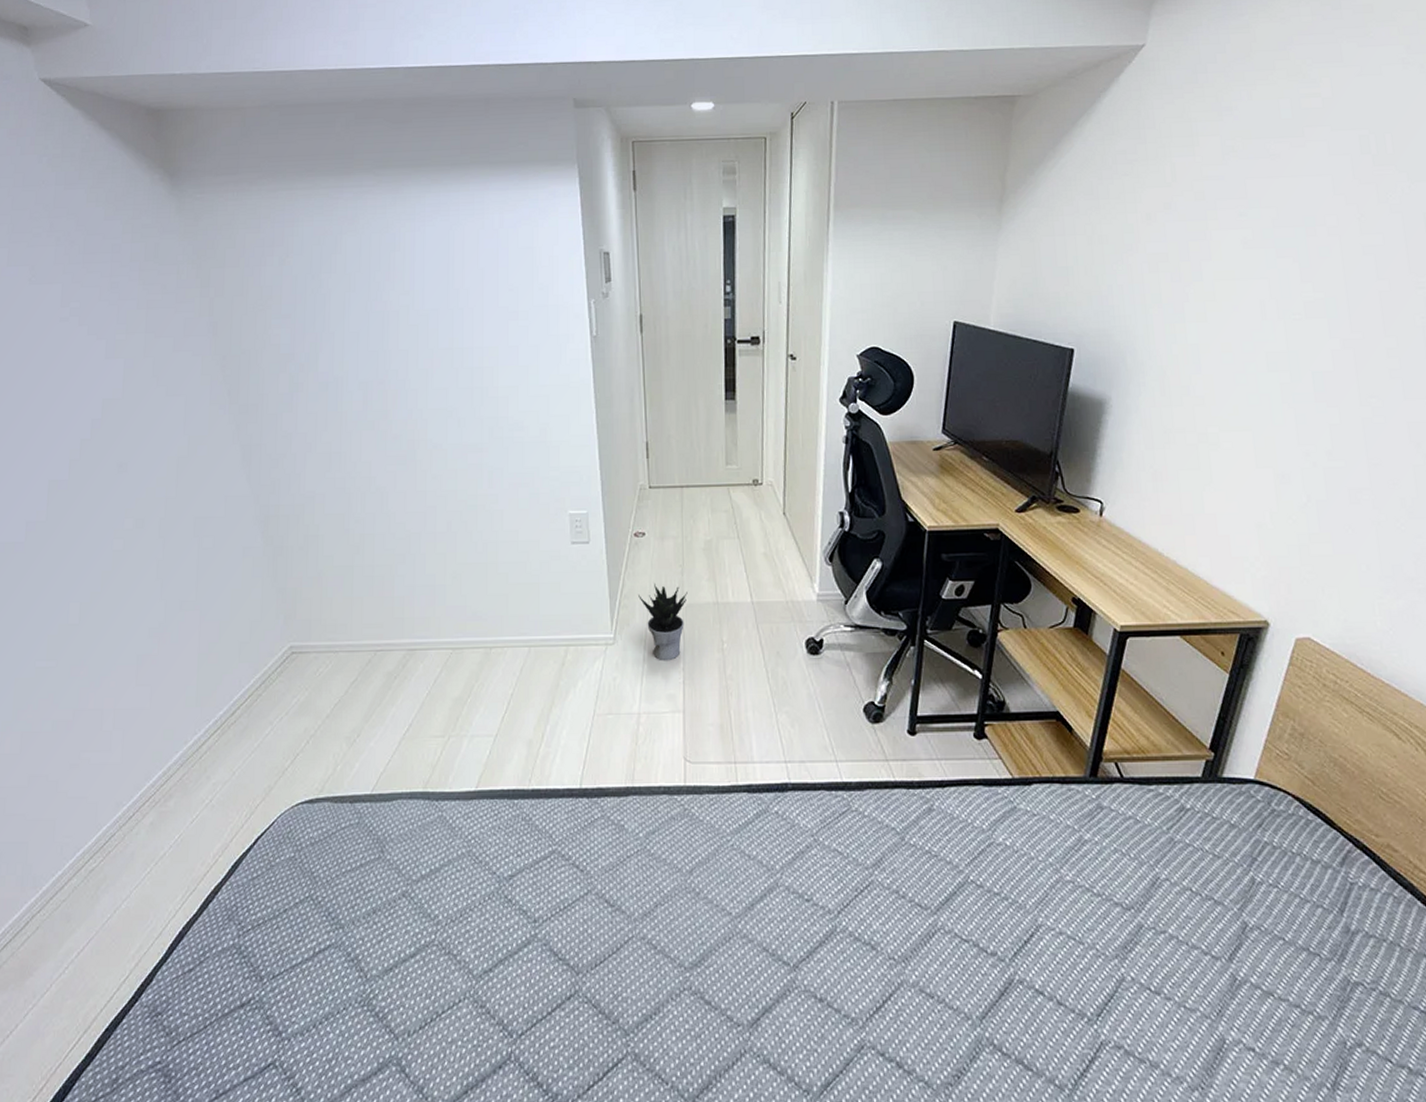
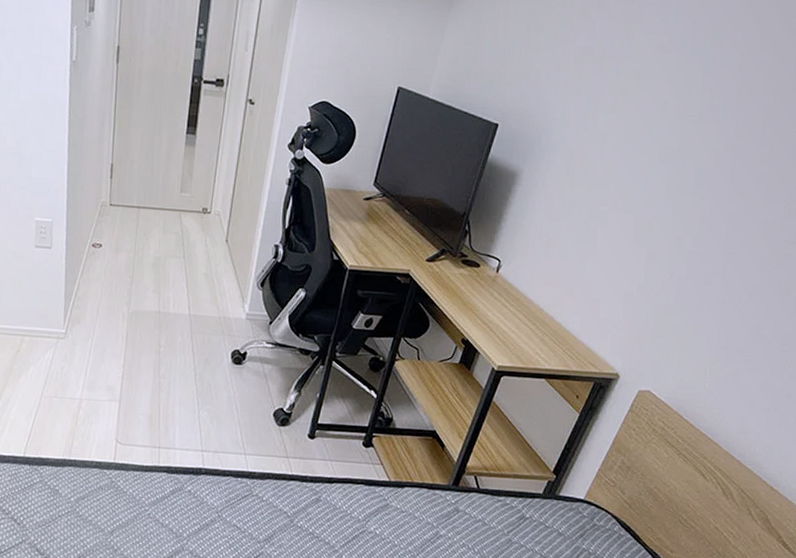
potted plant: present [638,583,688,660] -> none [90,289,134,357]

